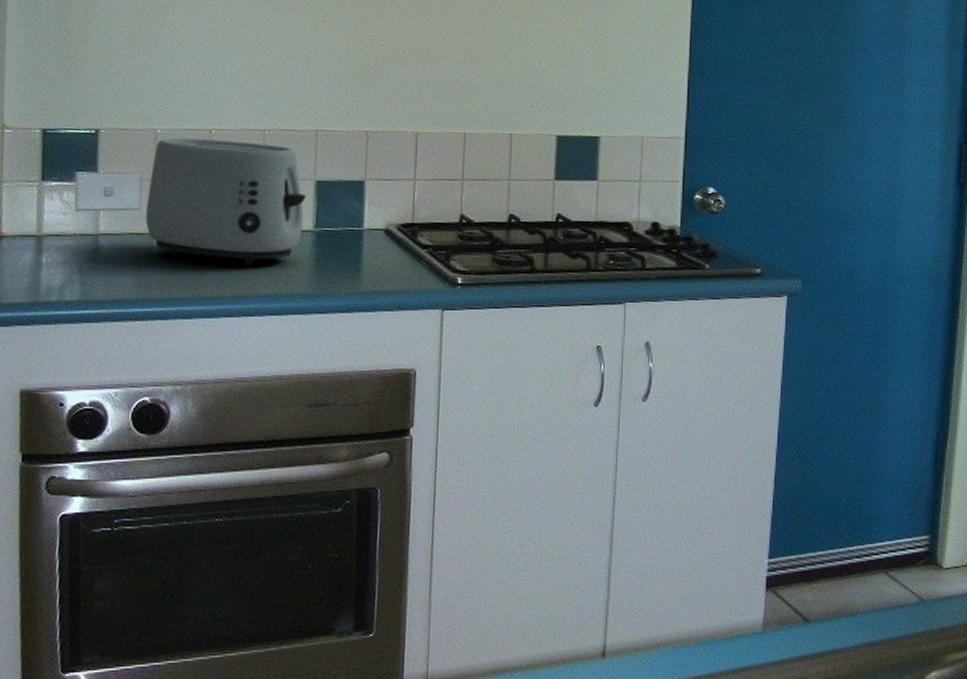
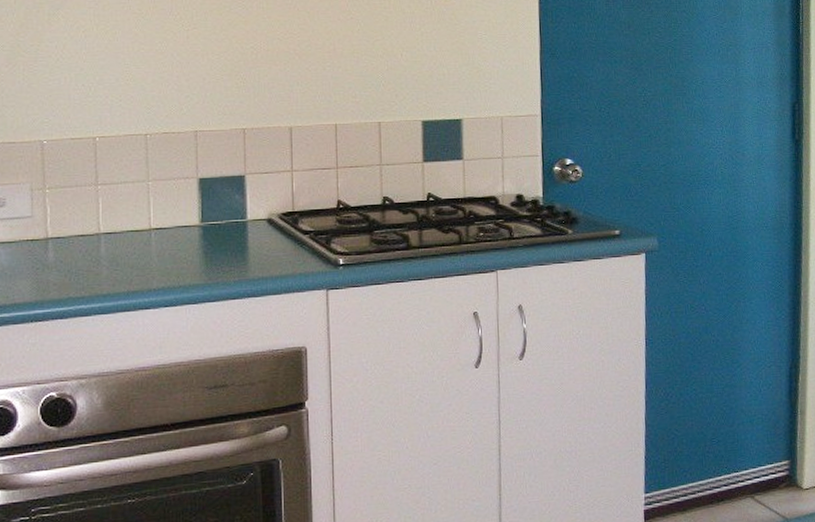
toaster: present [145,138,307,266] -> none [39,146,191,263]

